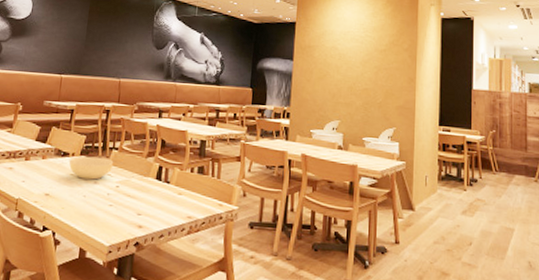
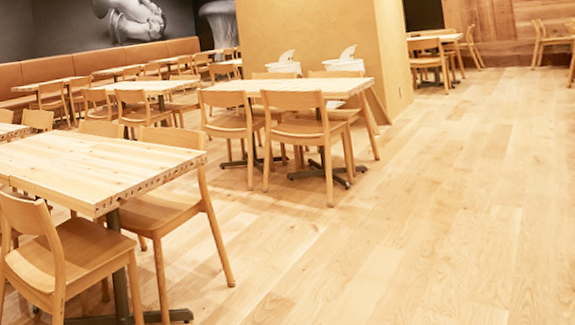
bowl: present [68,156,114,180] -> none [44,127,83,150]

